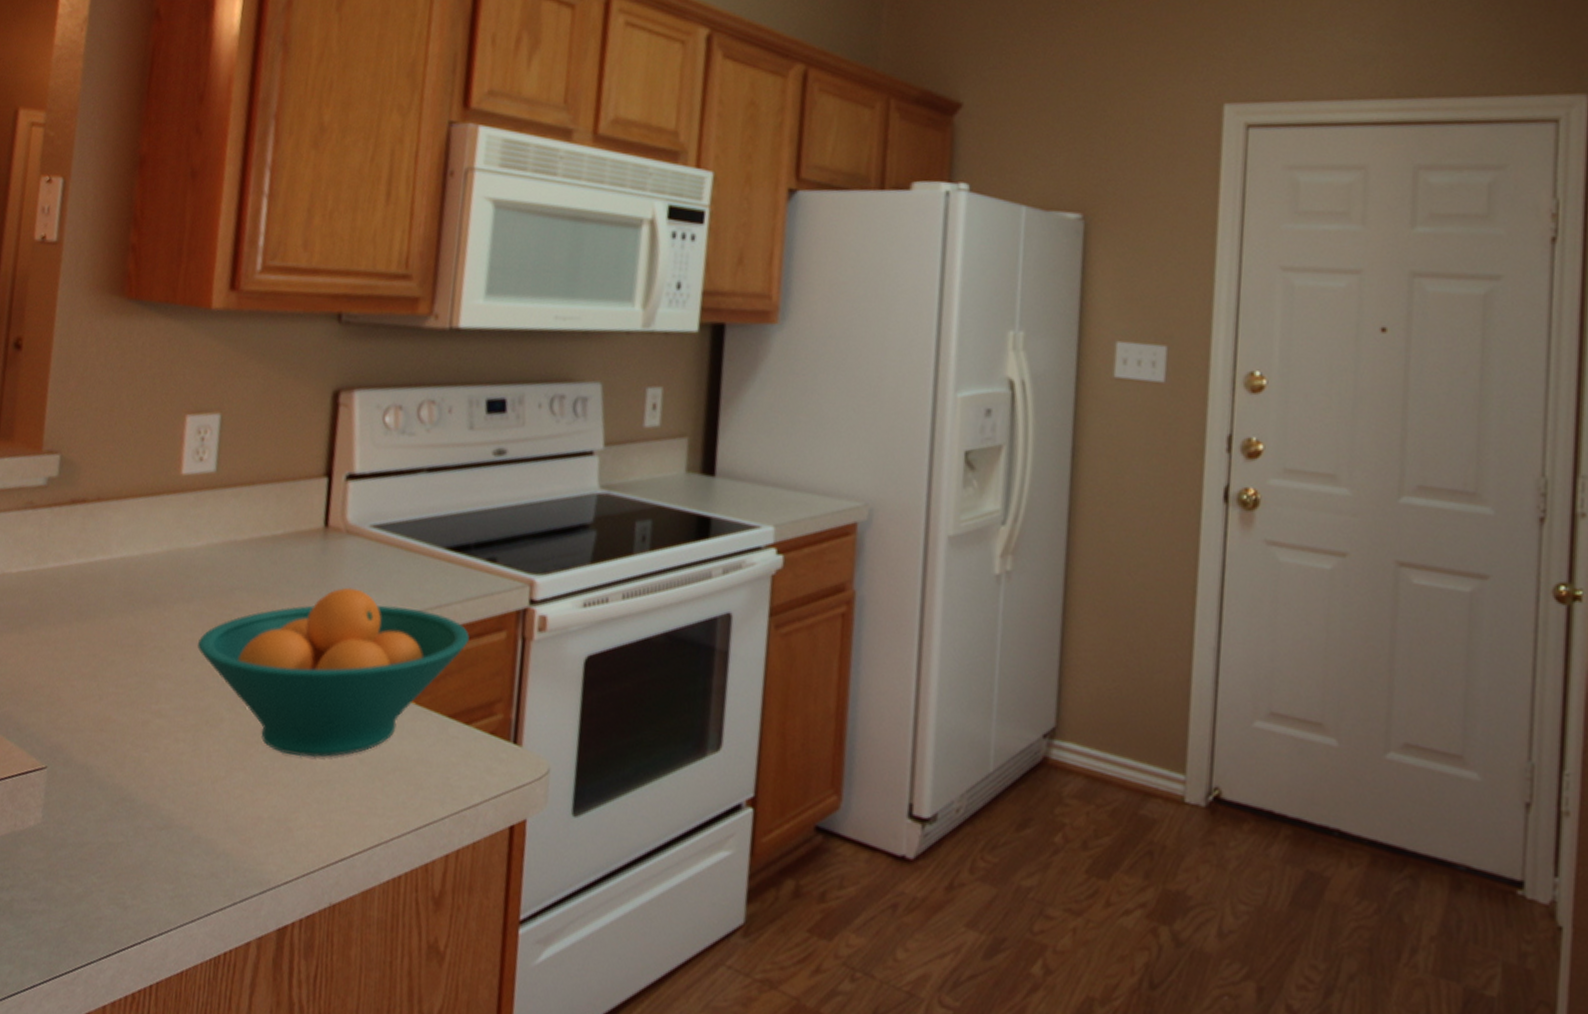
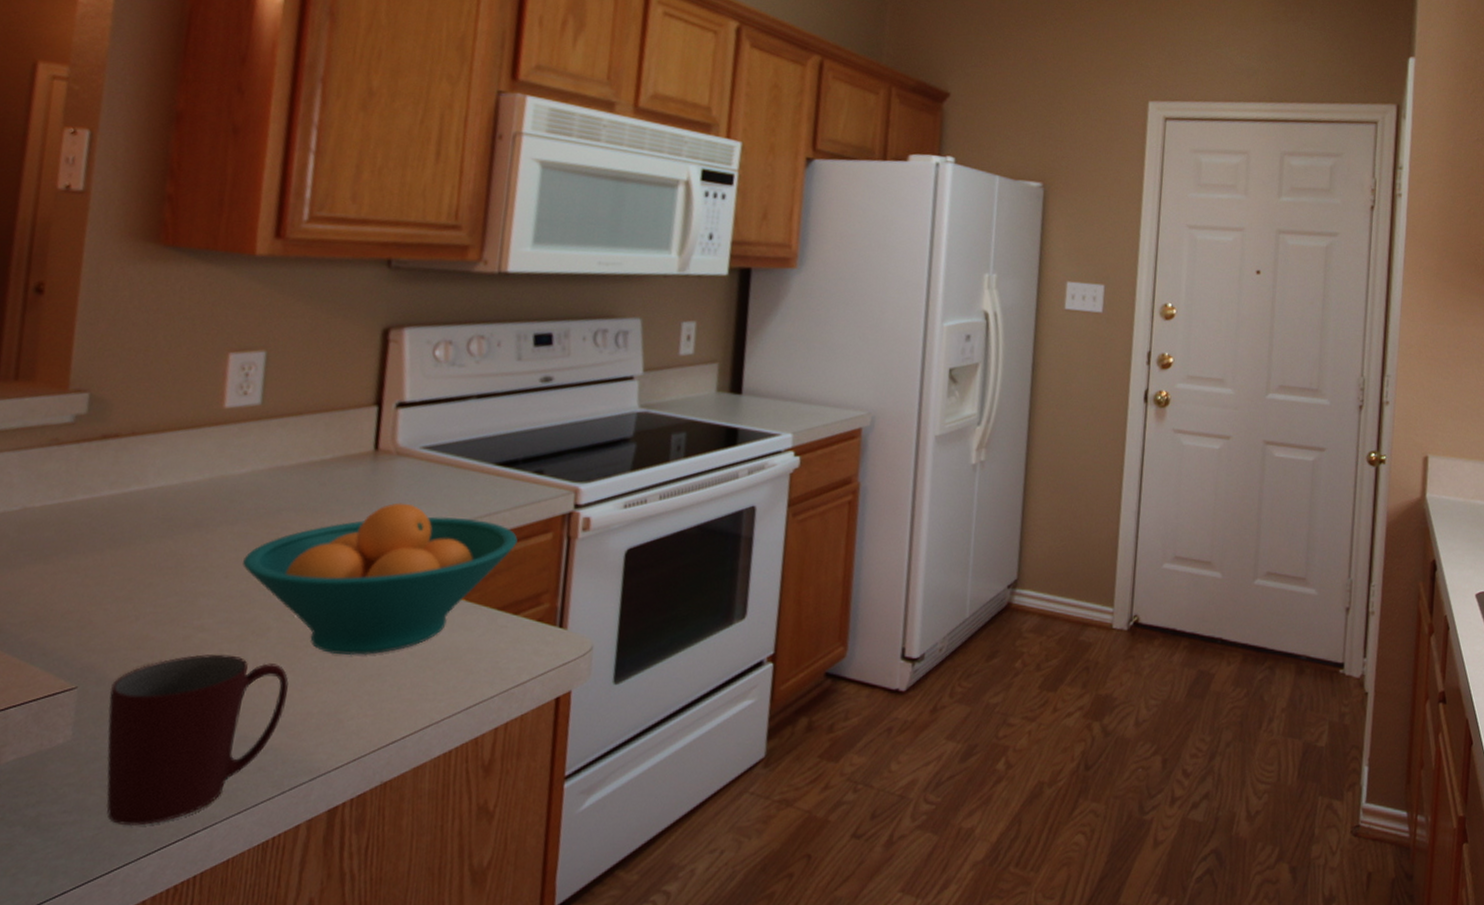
mug: none [71,742,240,923] -> present [106,654,289,826]

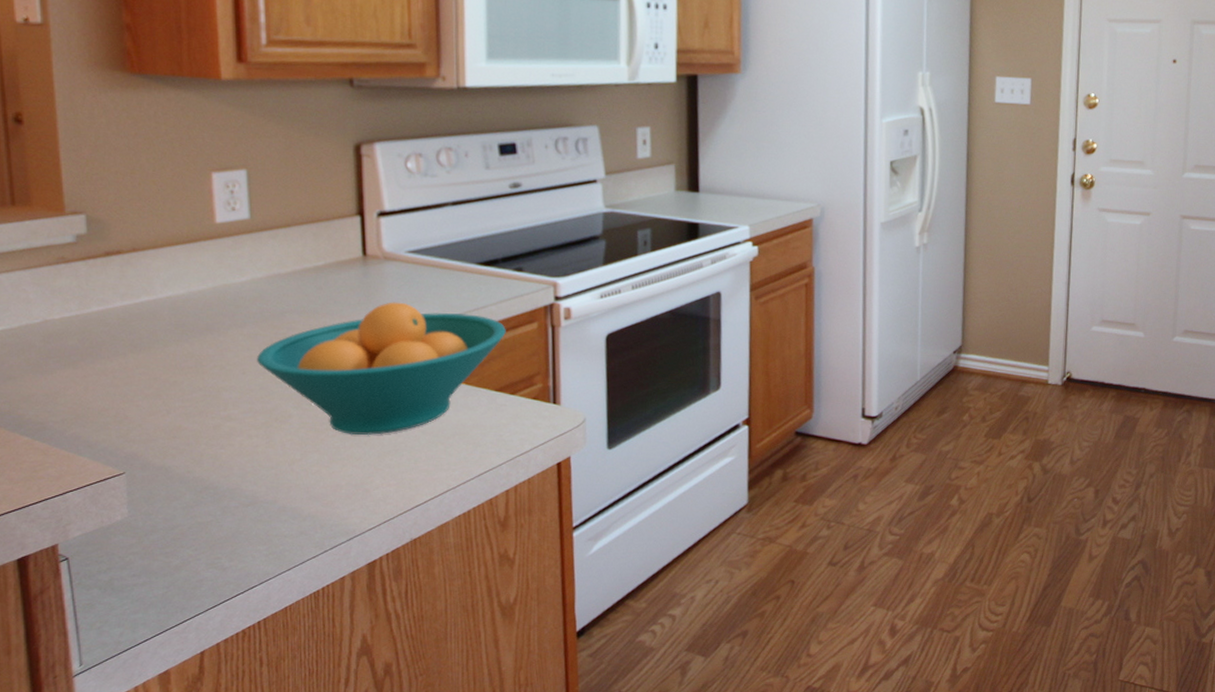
mug: present [106,654,289,826] -> none [155,439,316,584]

